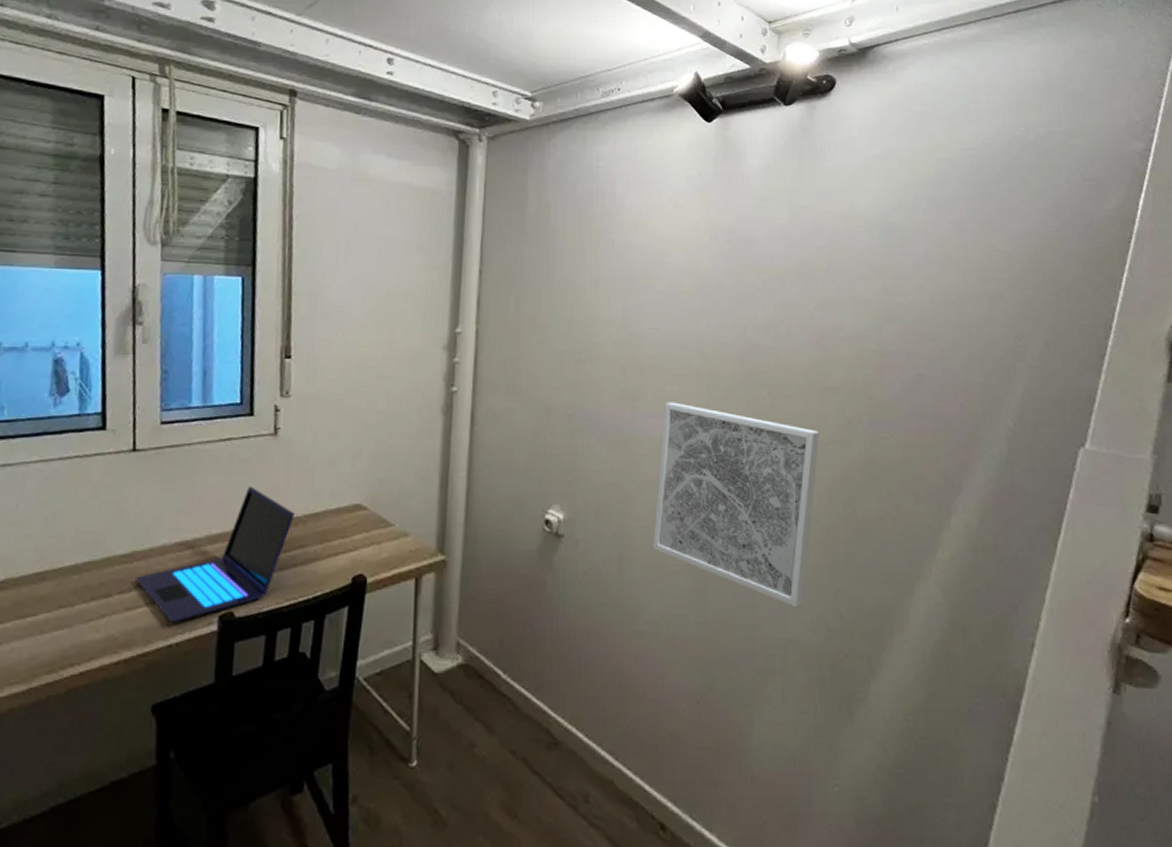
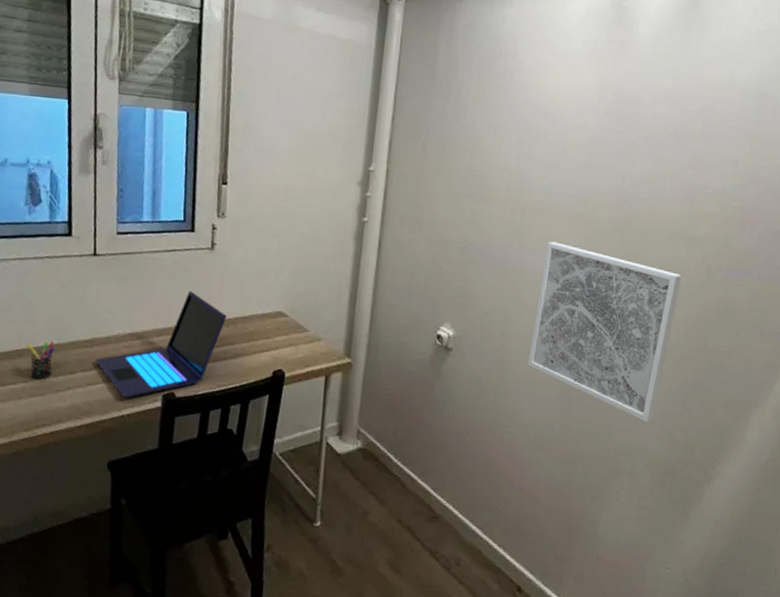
pen holder: none [52,558,86,606] -> present [28,341,56,379]

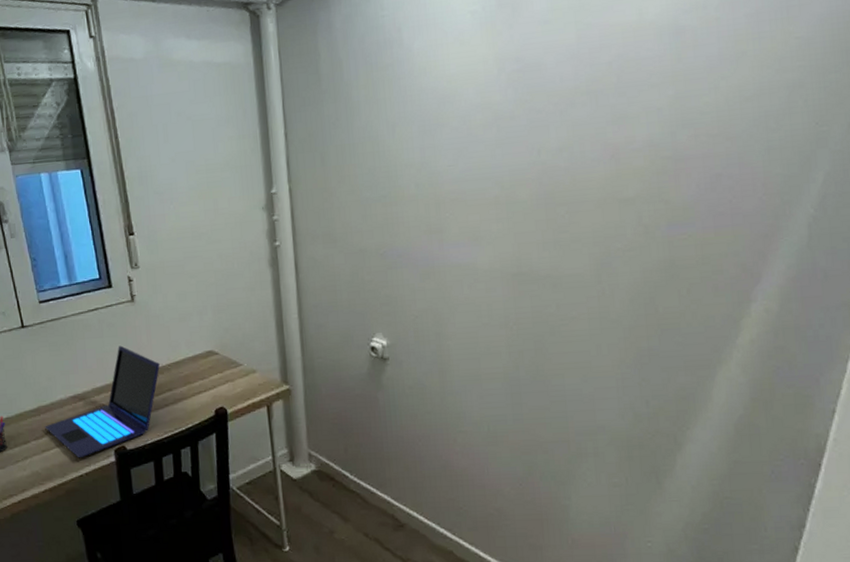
wall art: present [527,241,682,423] -> none [468,230,619,399]

